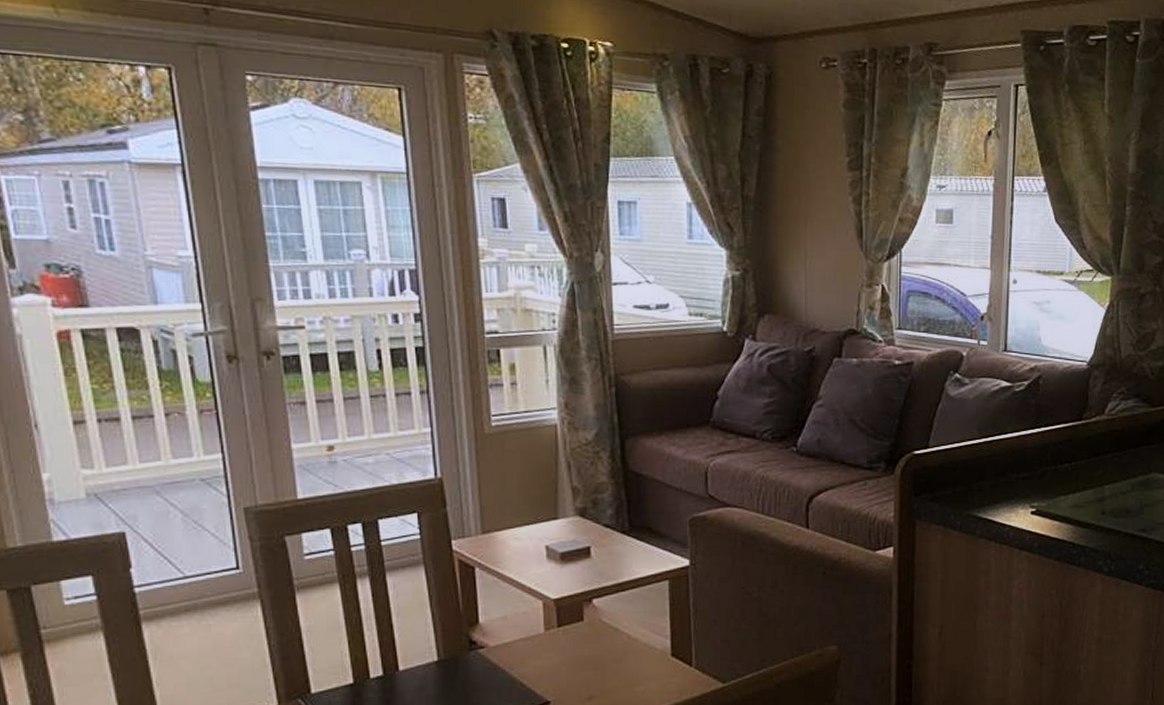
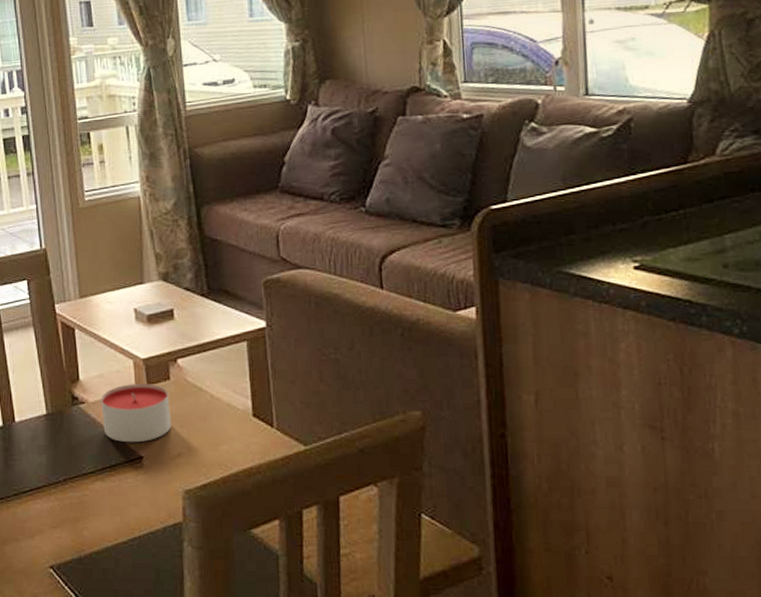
candle: none [503,625,583,688] -> present [101,384,171,443]

